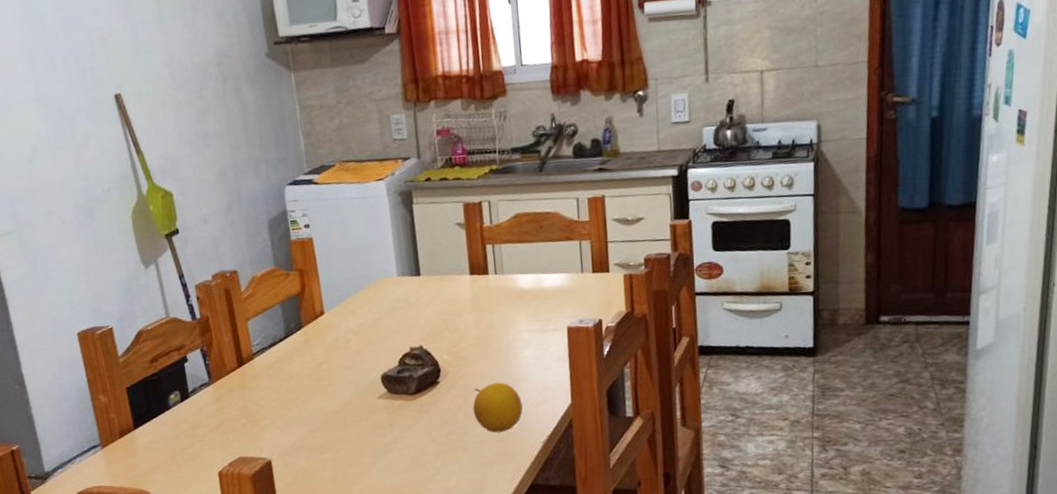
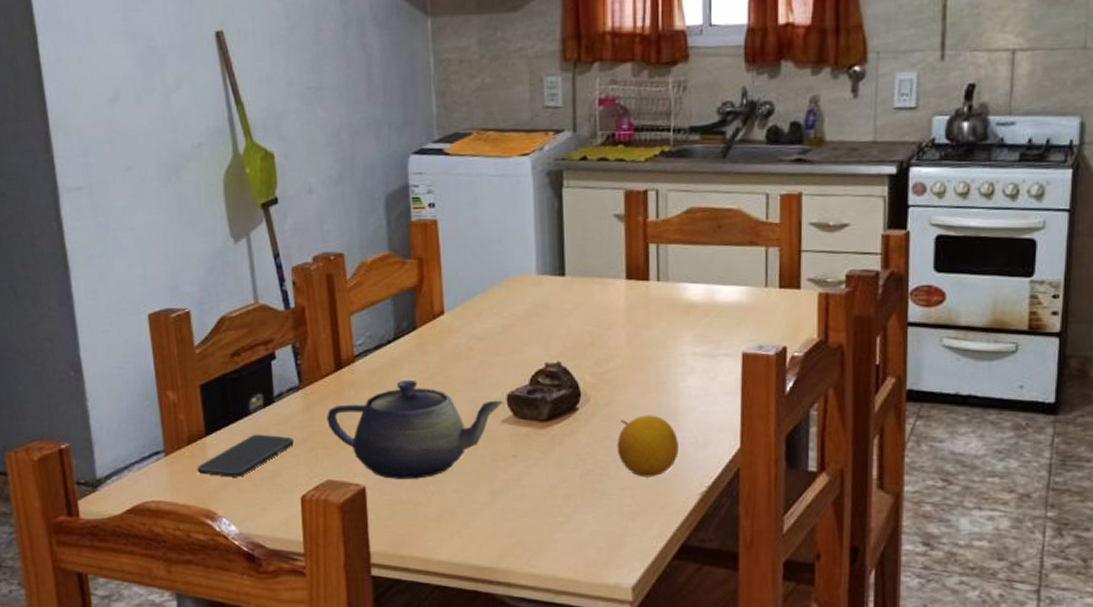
smartphone: none [129,424,209,462] -> present [197,434,294,477]
teapot: none [234,369,380,452] -> present [327,379,505,479]

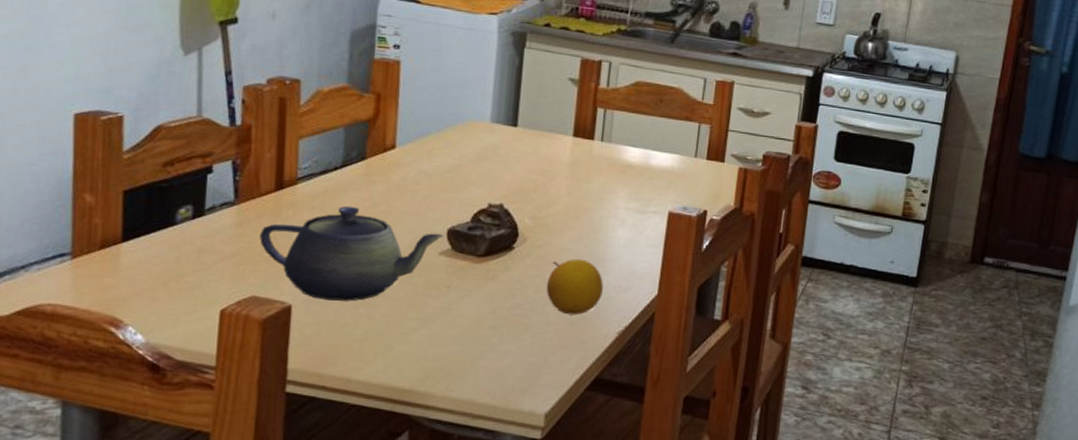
smartphone: present [197,434,294,477] -> none [106,244,221,286]

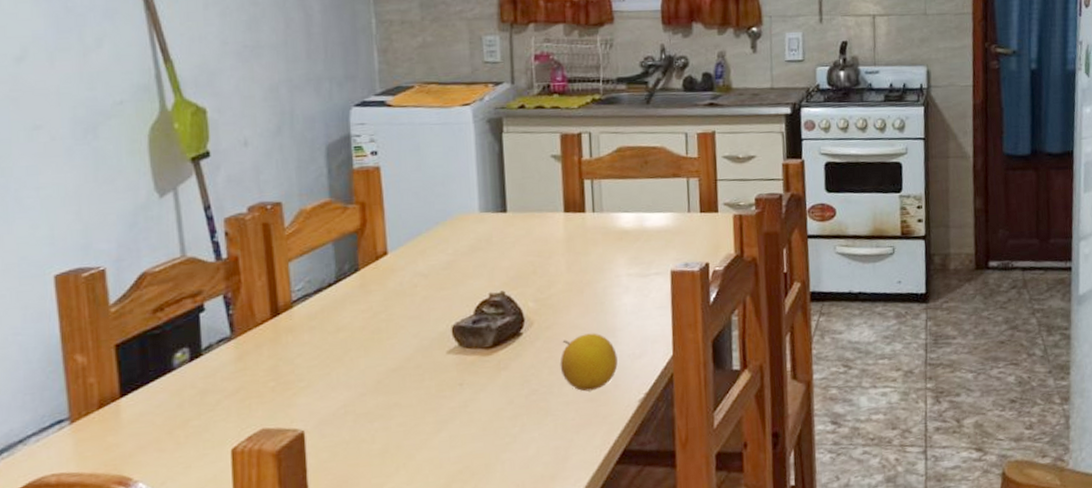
teapot: present [259,205,445,301] -> none [261,320,450,421]

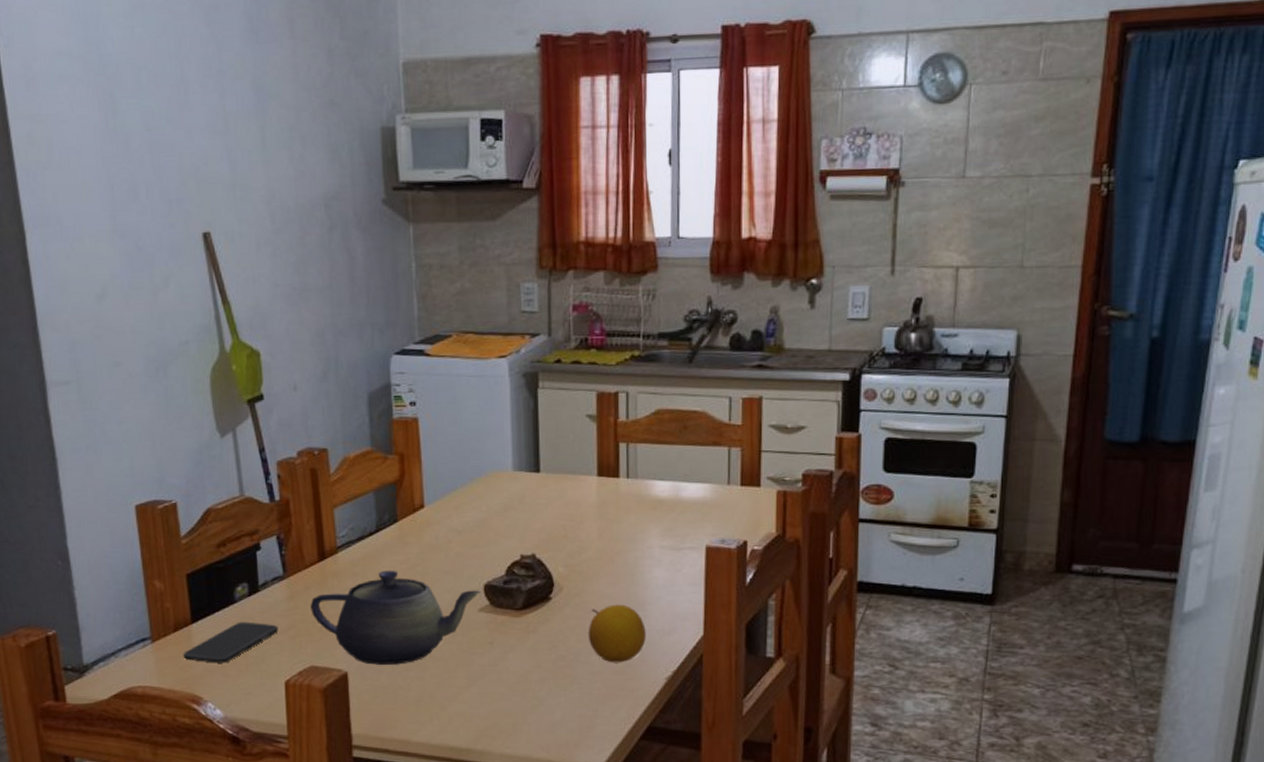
smartphone: none [109,389,224,439] -> present [183,621,278,663]
teapot: none [261,320,450,421] -> present [310,570,482,665]

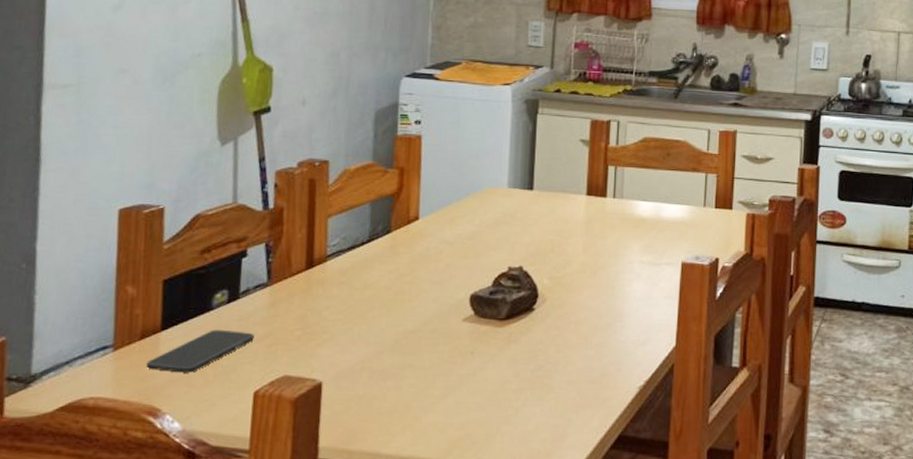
teapot: present [310,570,482,665] -> none [291,279,467,374]
fruit: present [588,604,646,663] -> none [567,316,622,373]

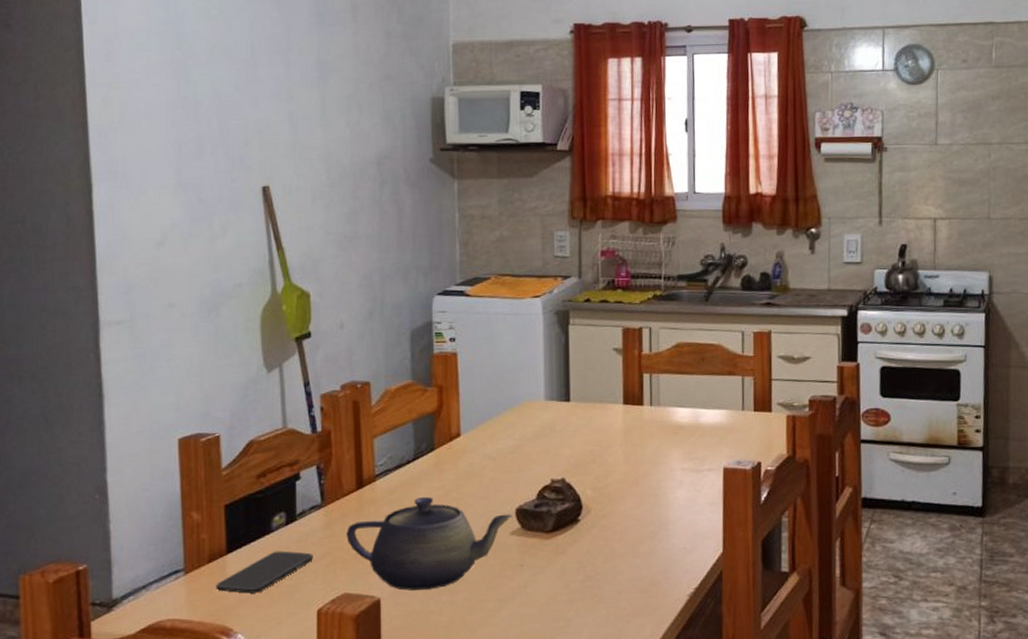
teapot: none [291,279,467,374] -> present [346,496,513,590]

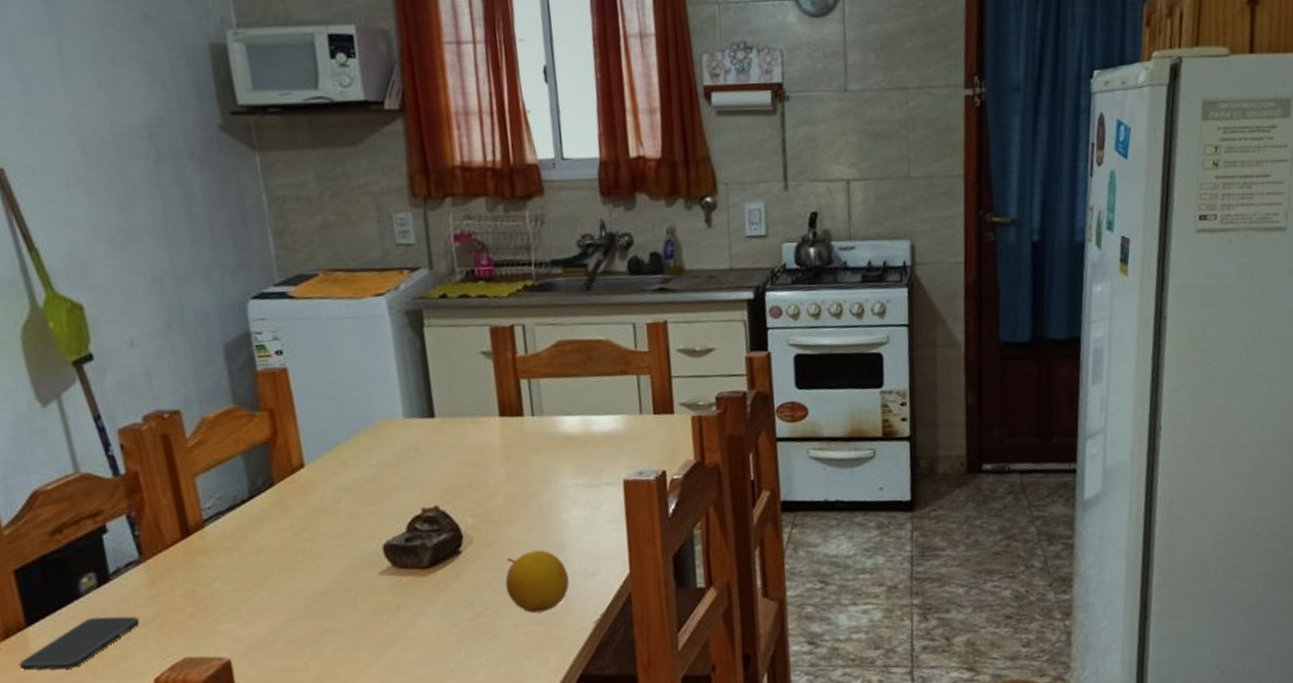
teapot: present [346,496,513,590] -> none [176,539,381,648]
fruit: none [614,524,669,582] -> present [505,550,569,614]

